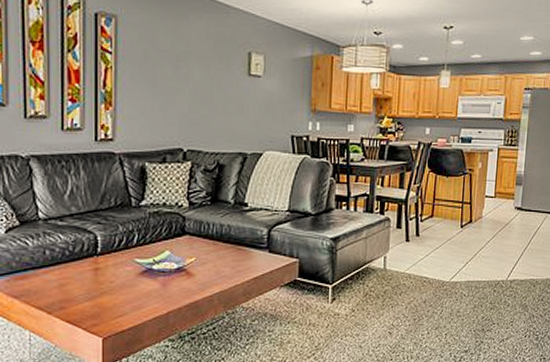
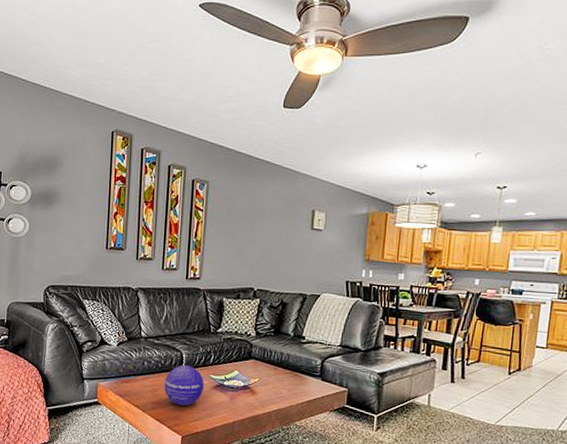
decorative ball: none [75,250,127,300] -> present [164,365,204,406]

